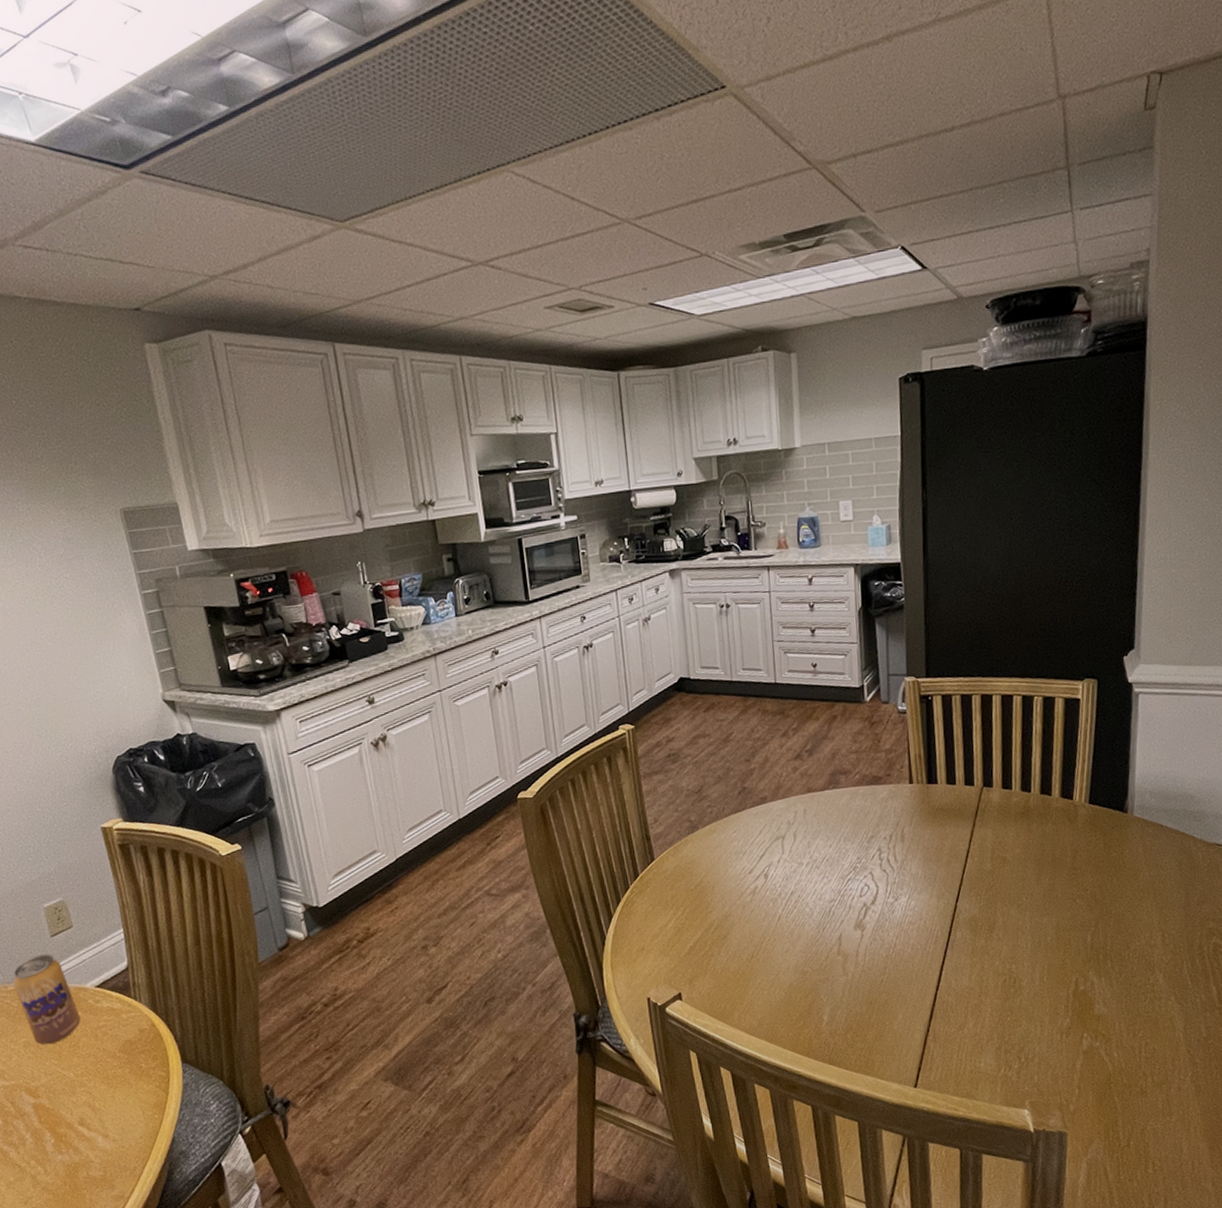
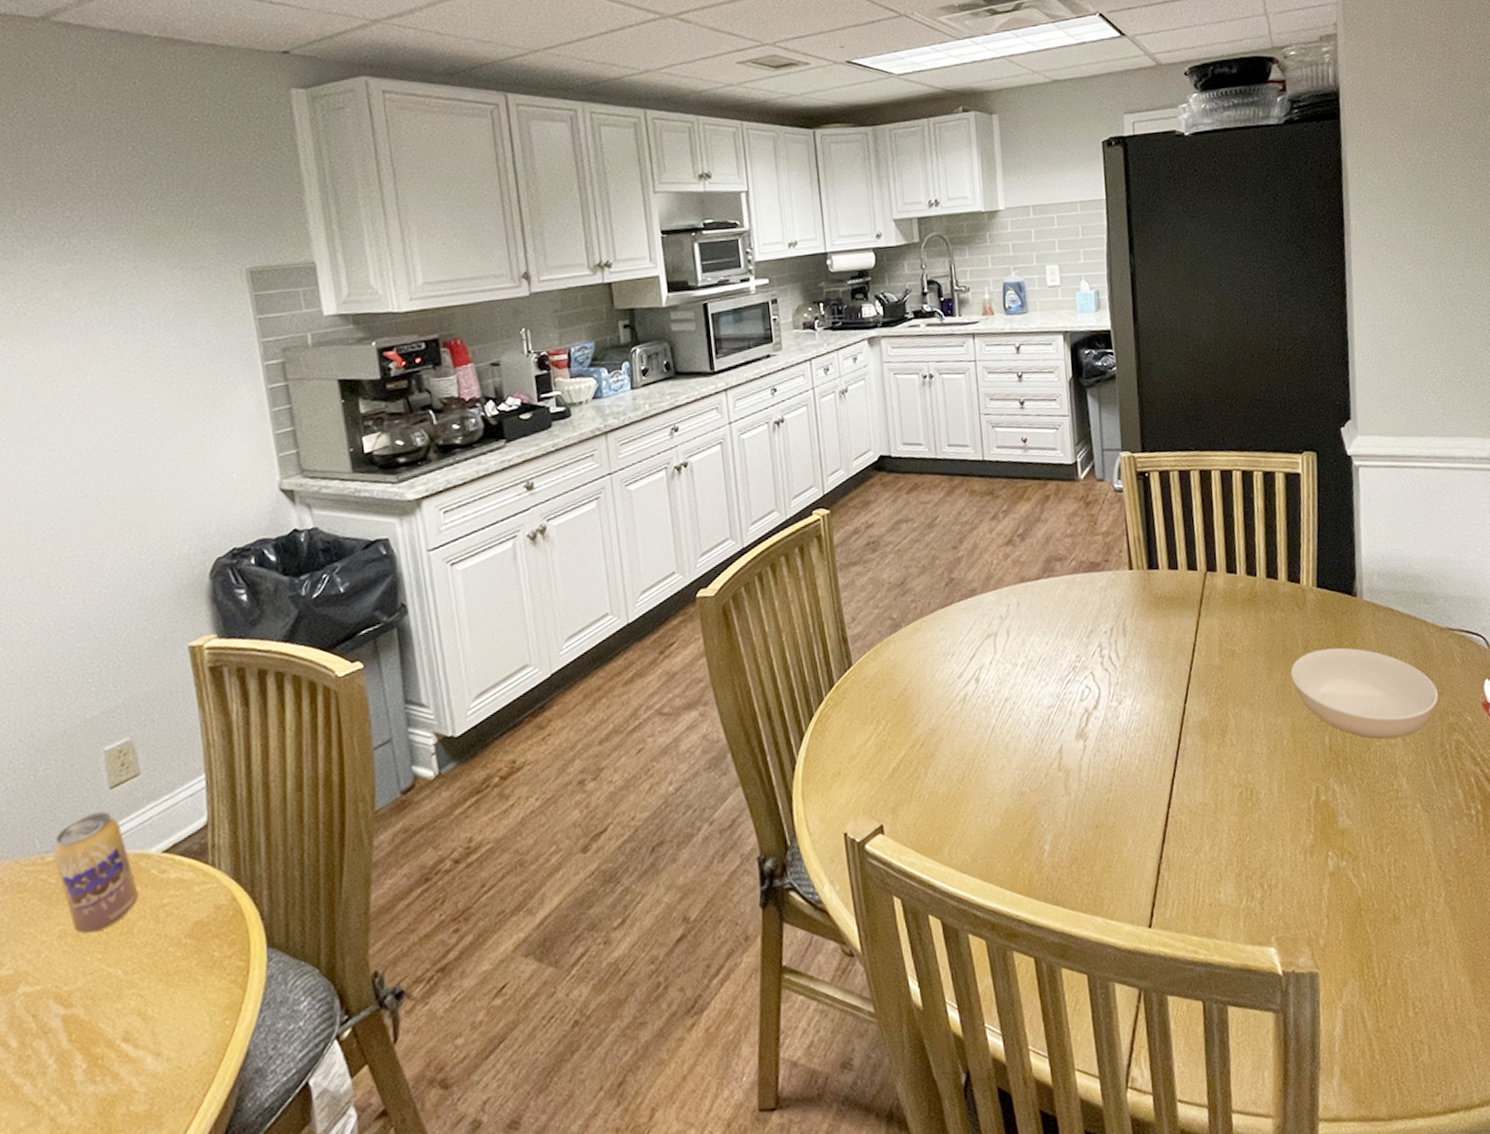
bowl: none [1058,858,1200,940] -> present [1290,647,1438,740]

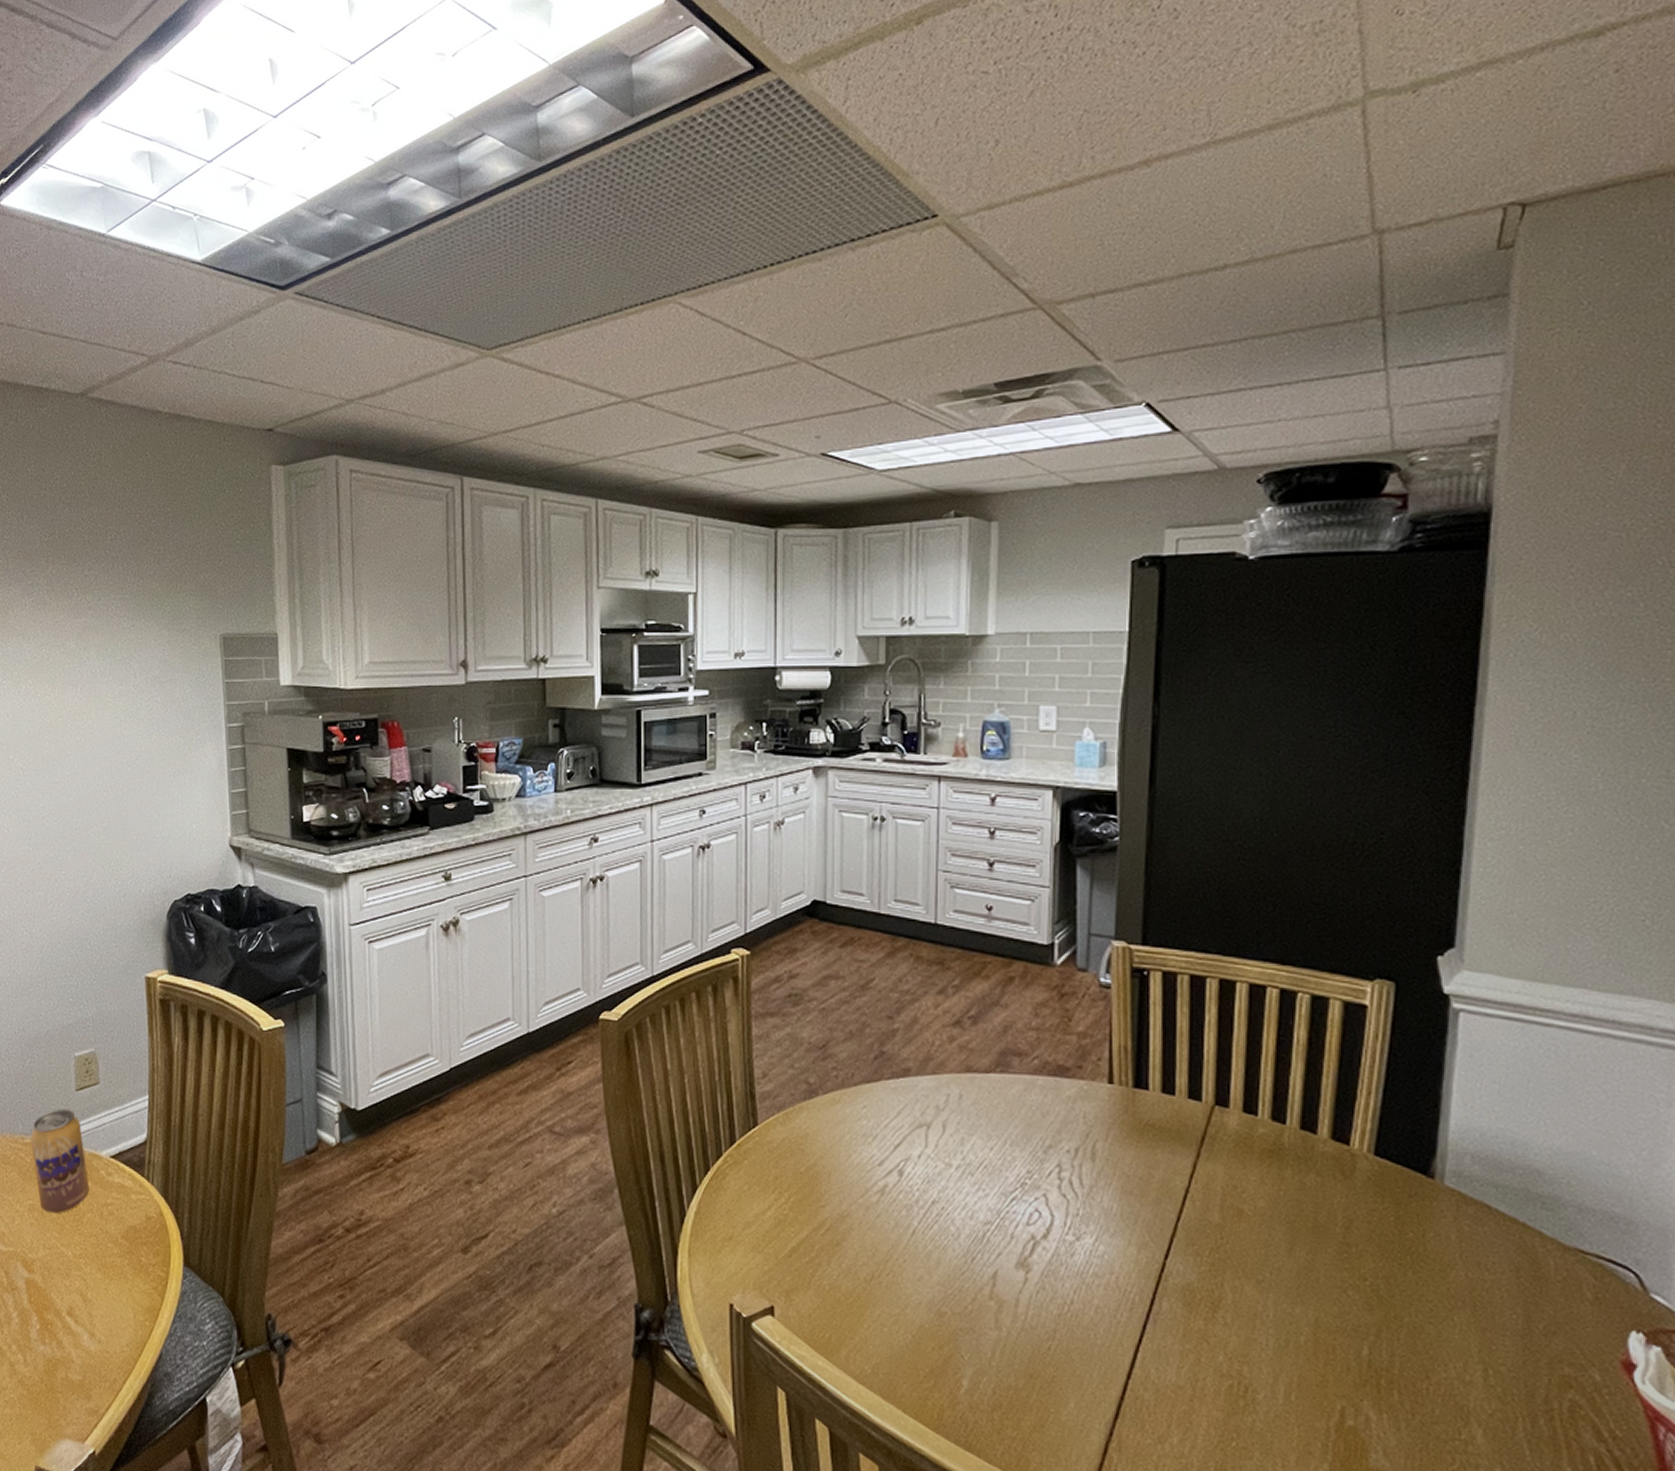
bowl: present [1290,647,1438,740] -> none [1321,1234,1549,1376]

